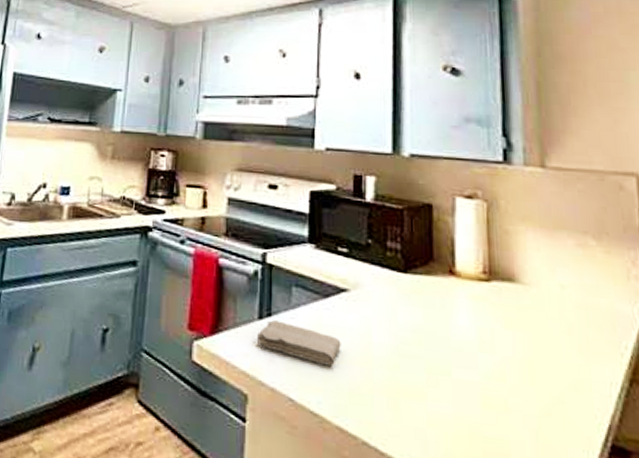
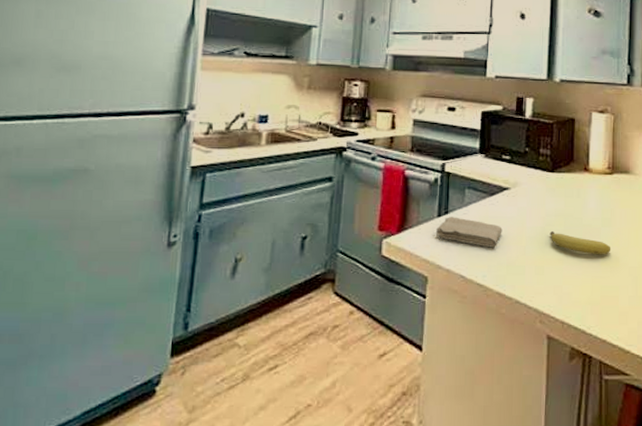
fruit: none [405,352,495,393] -> present [550,231,611,255]

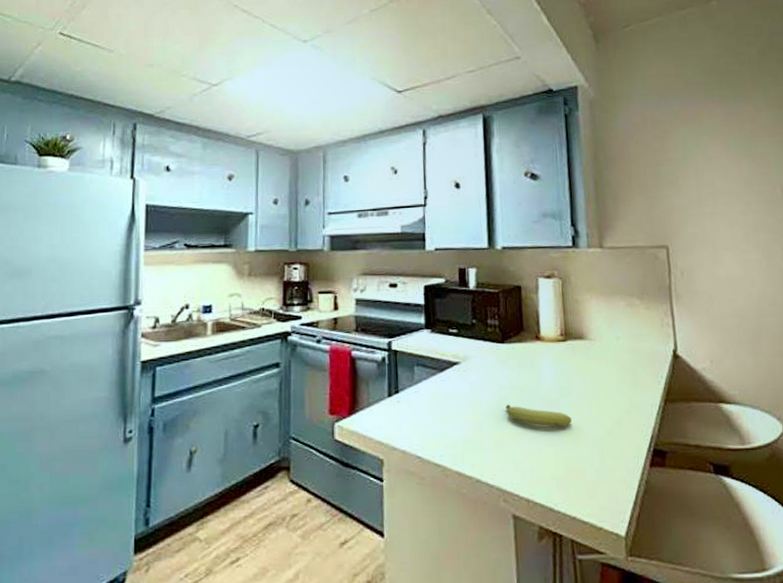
washcloth: present [435,217,502,247] -> none [387,395,456,425]

